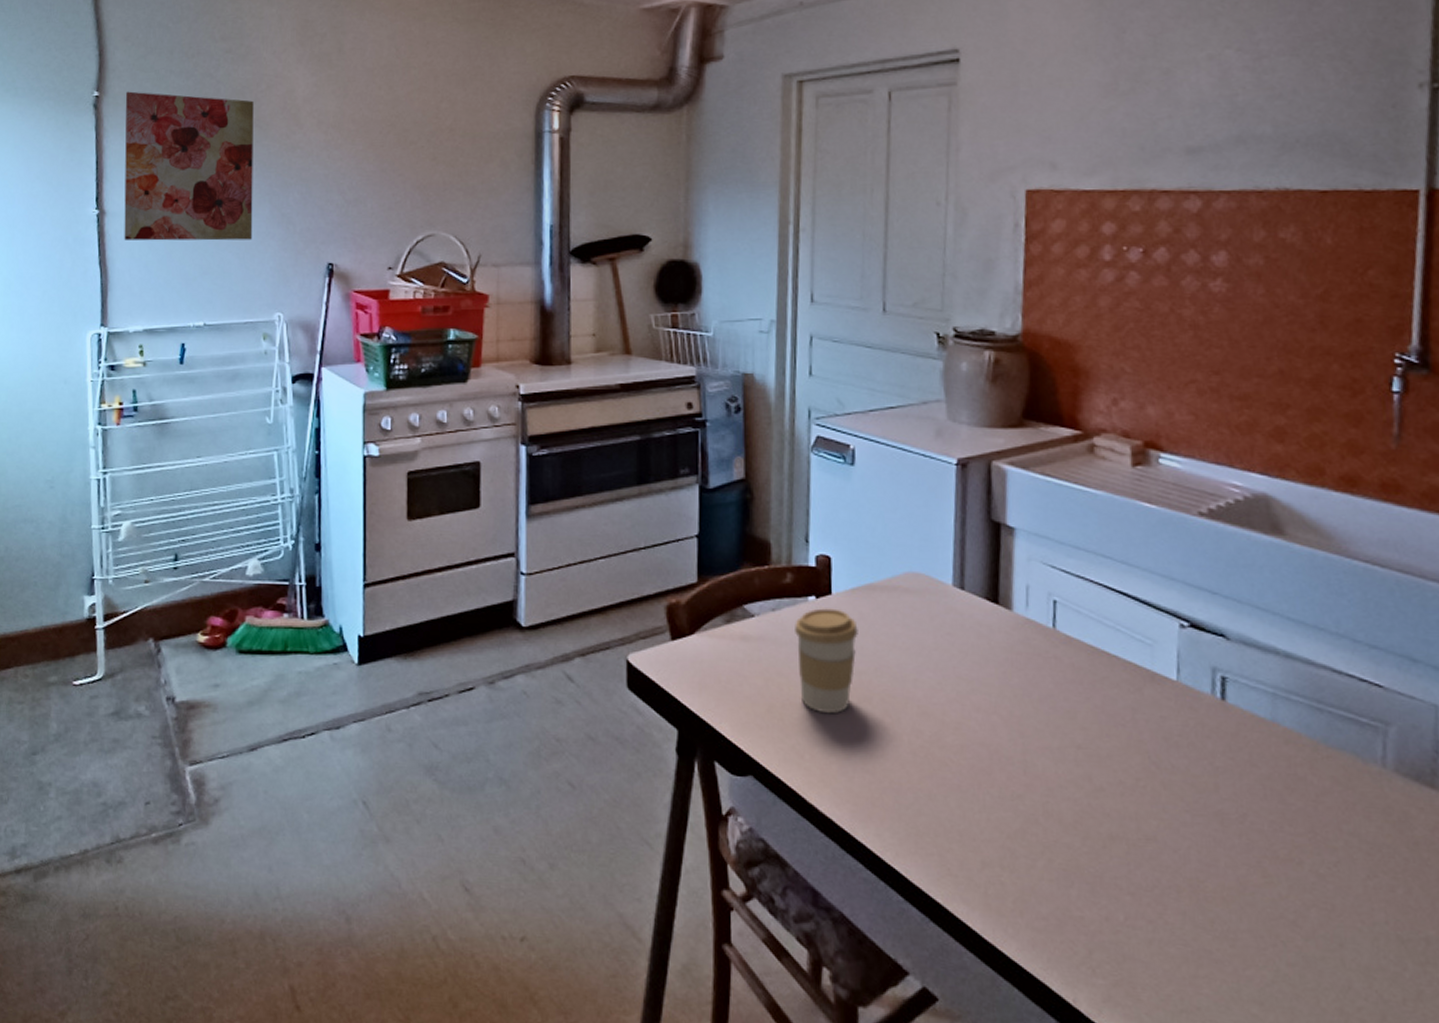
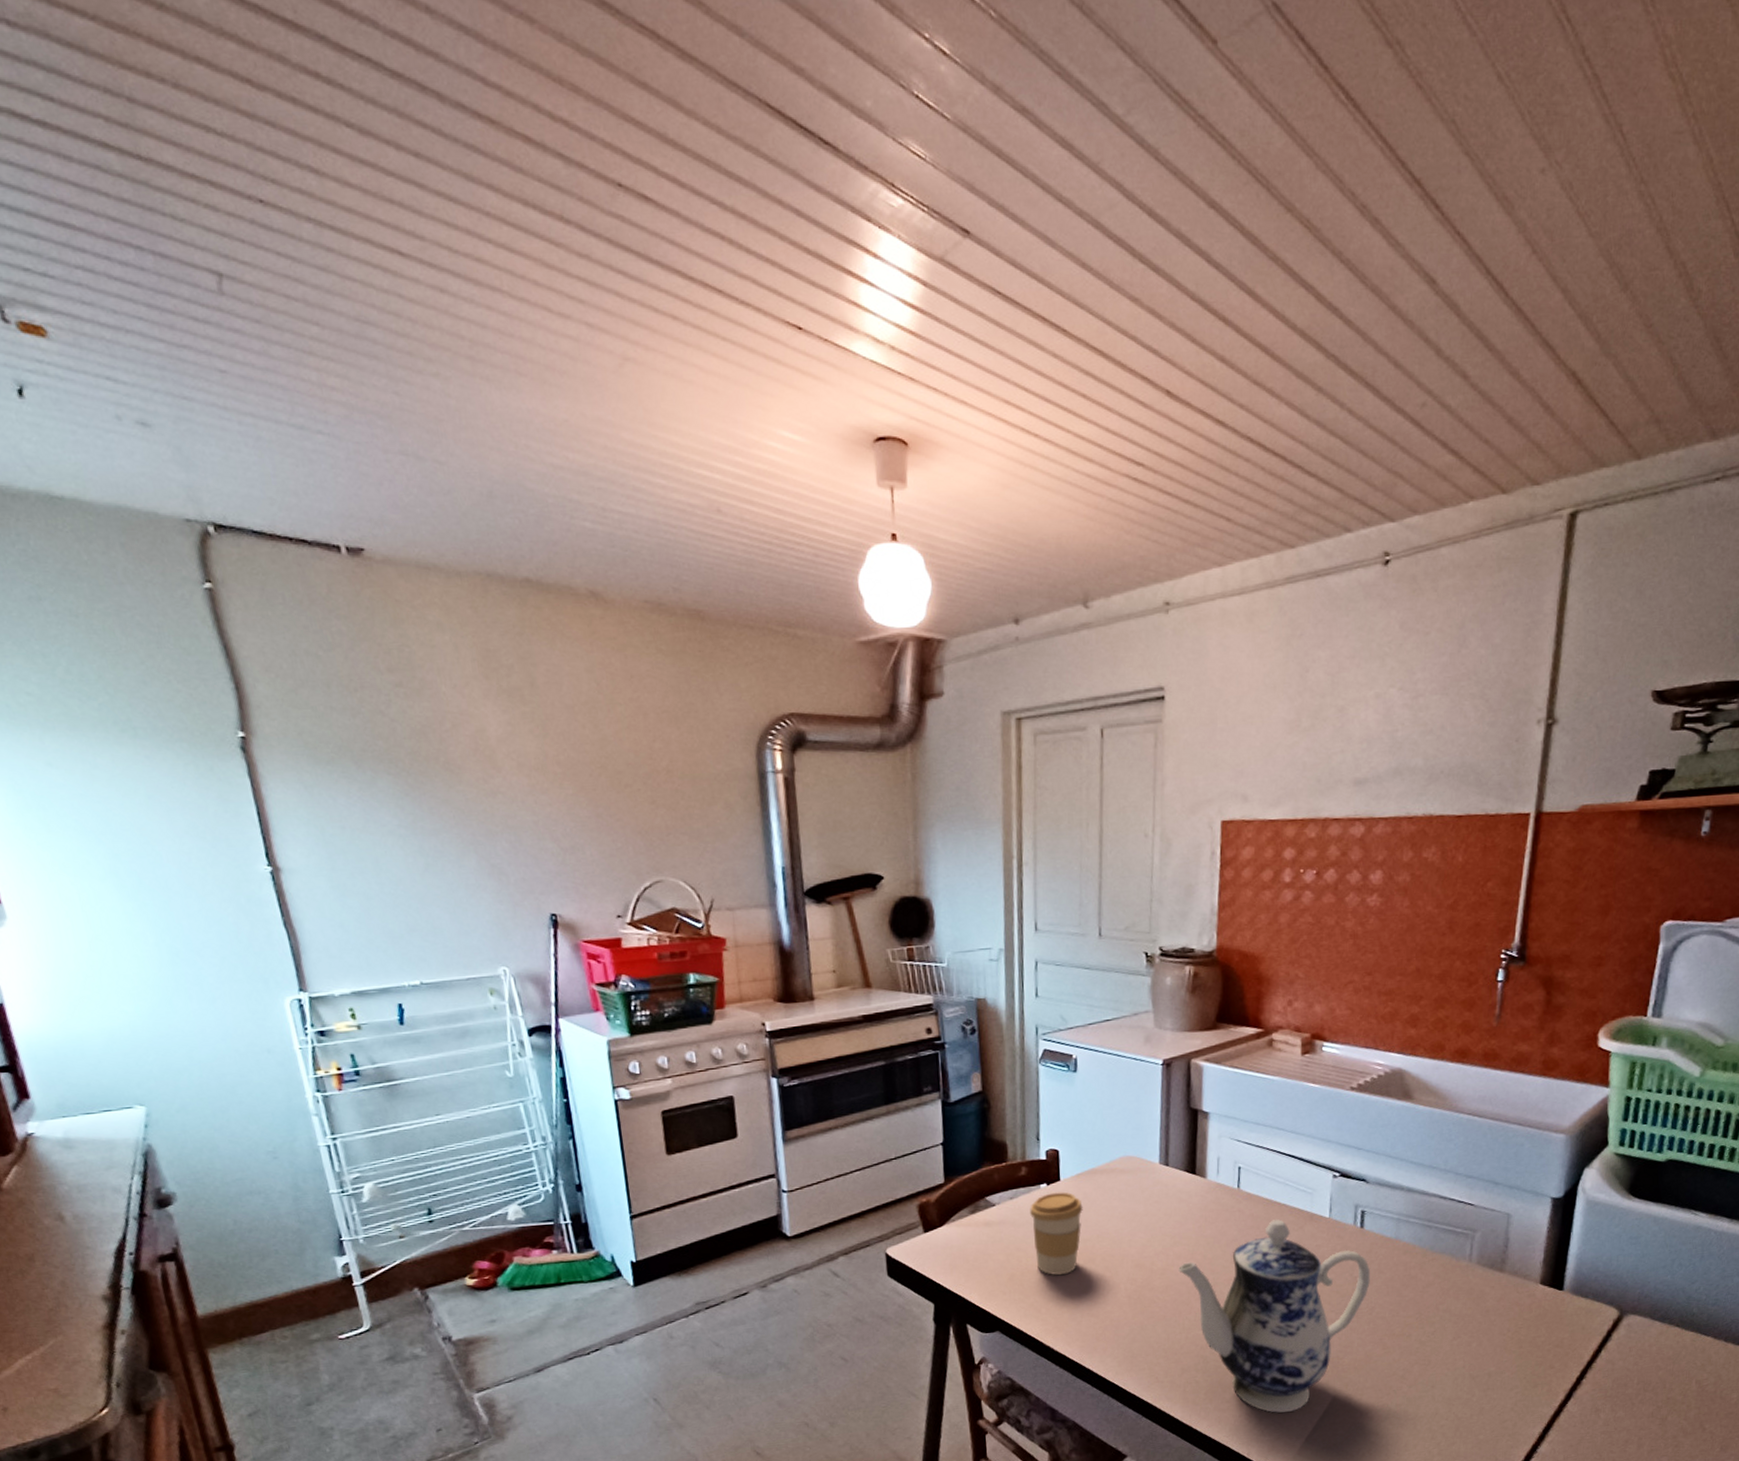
wall art: present [124,91,254,241] -> none [278,731,462,899]
teapot: none [977,675,1239,948] -> present [1178,1219,1370,1413]

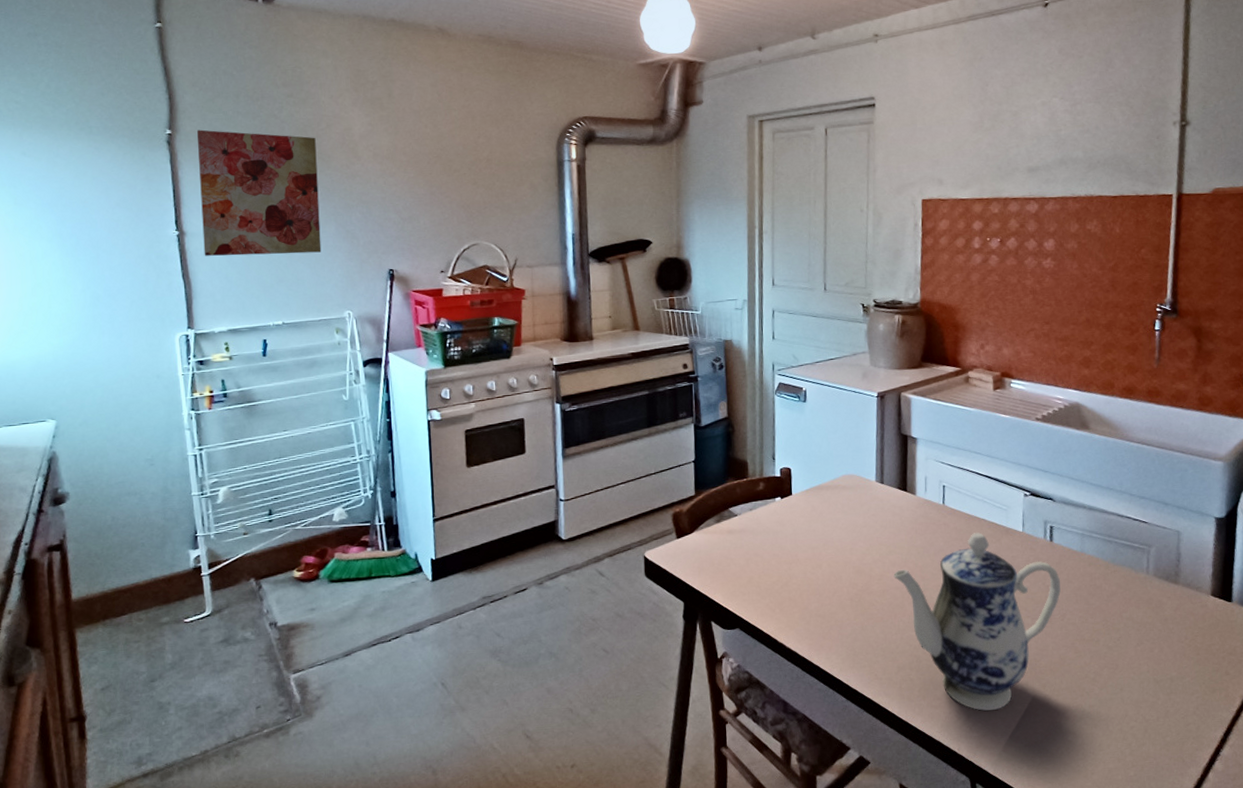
wall art: none [278,731,462,899] -> present [196,129,322,256]
coffee cup: present [1030,1192,1083,1275] -> none [766,505,811,579]

